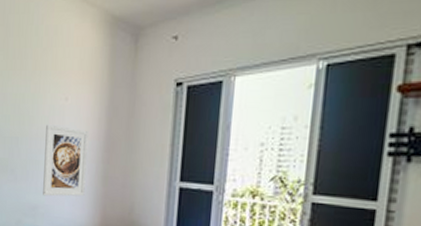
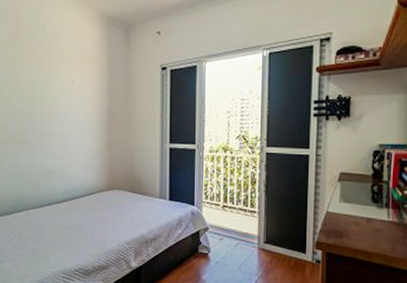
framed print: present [43,124,88,197] -> none [56,103,93,162]

